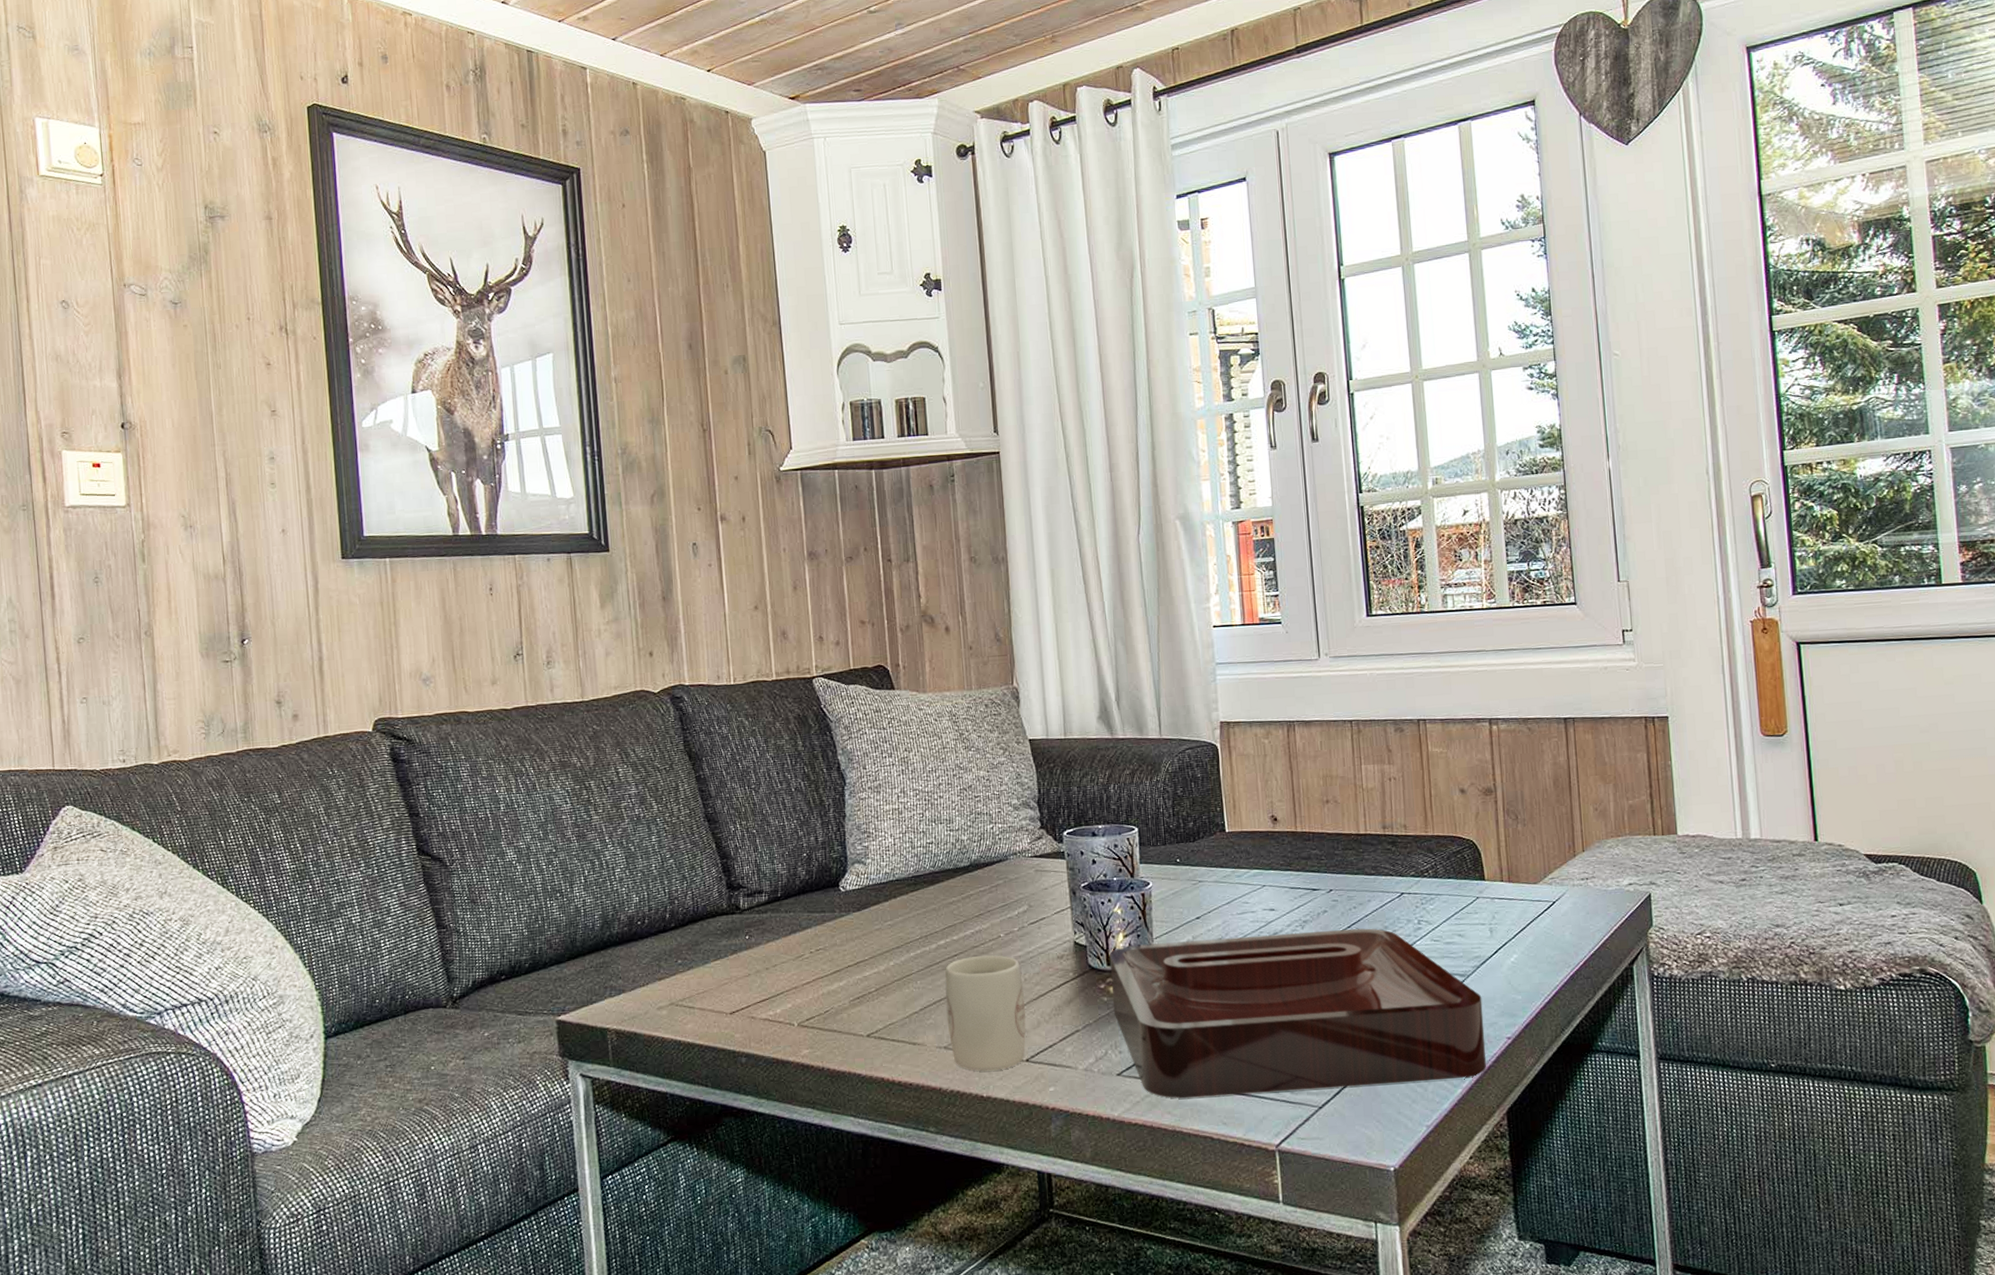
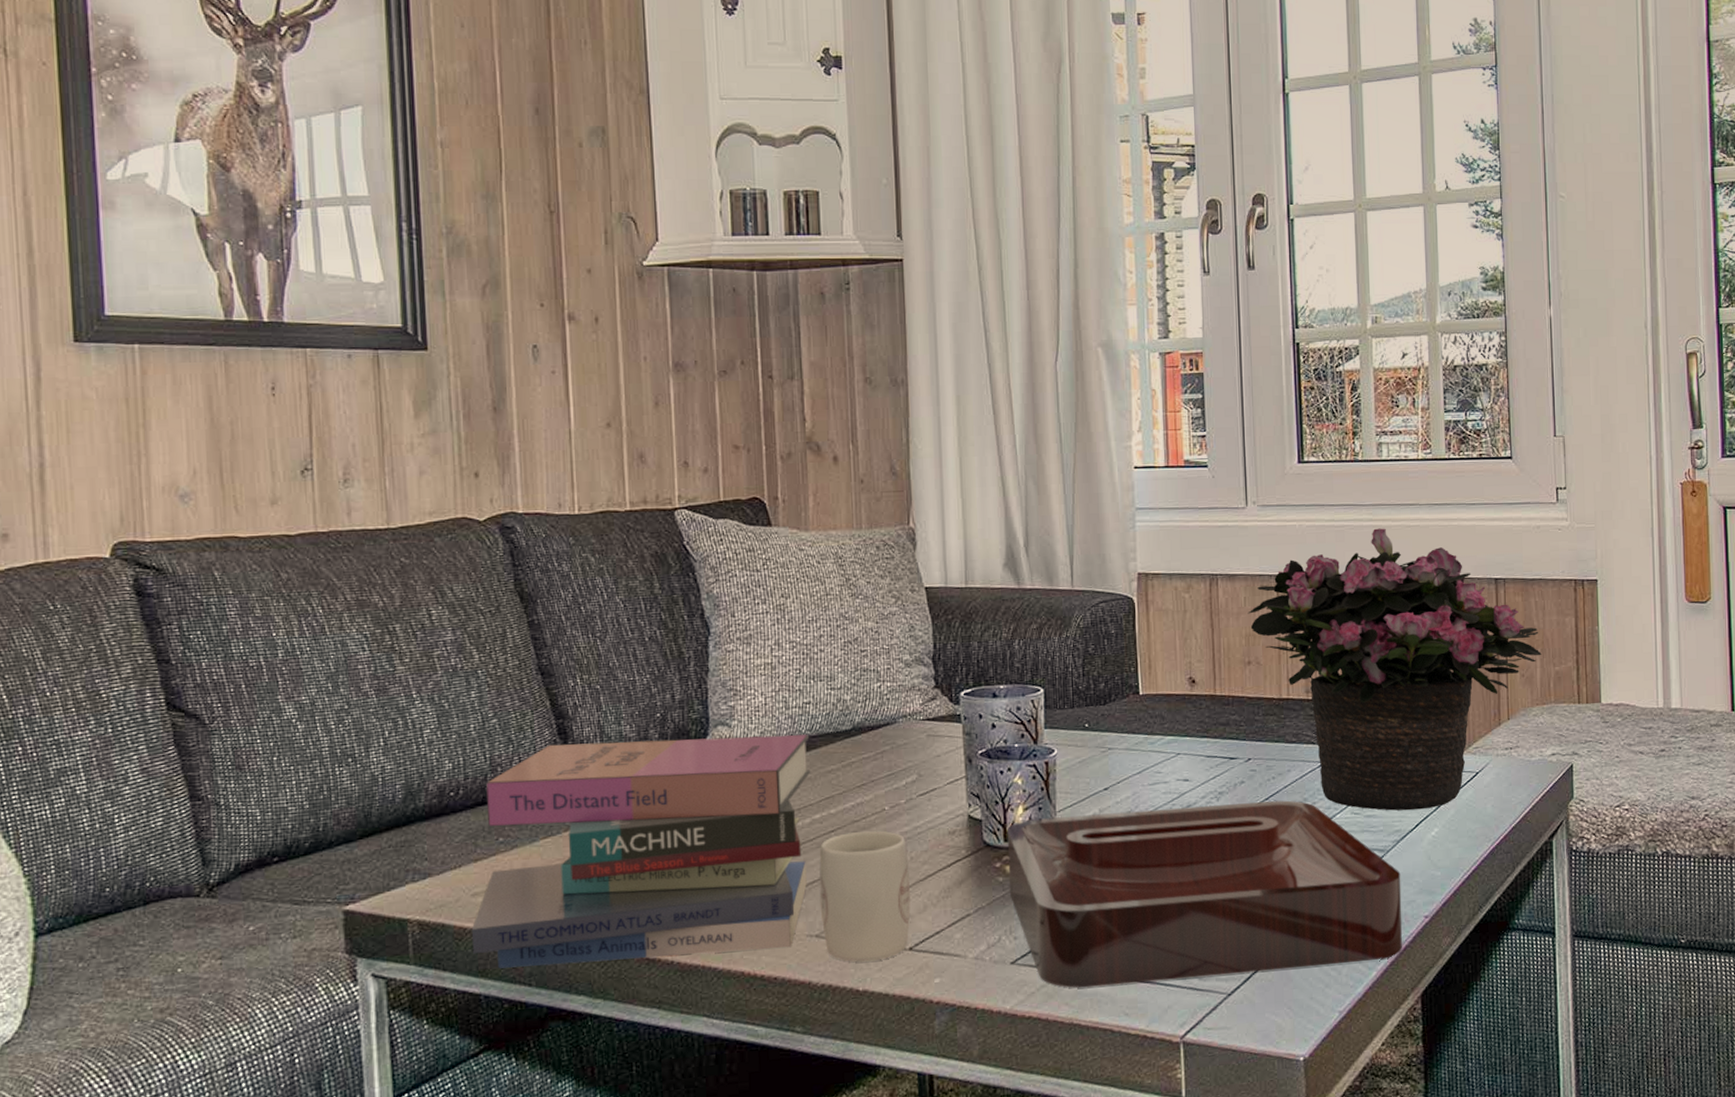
books: none [658,870,936,1071] -> present [471,734,811,969]
potted flower: none [1324,674,1614,938] -> present [1247,528,1542,811]

